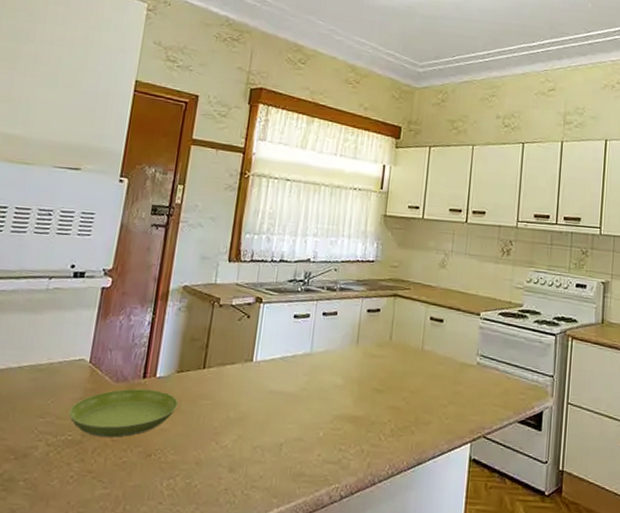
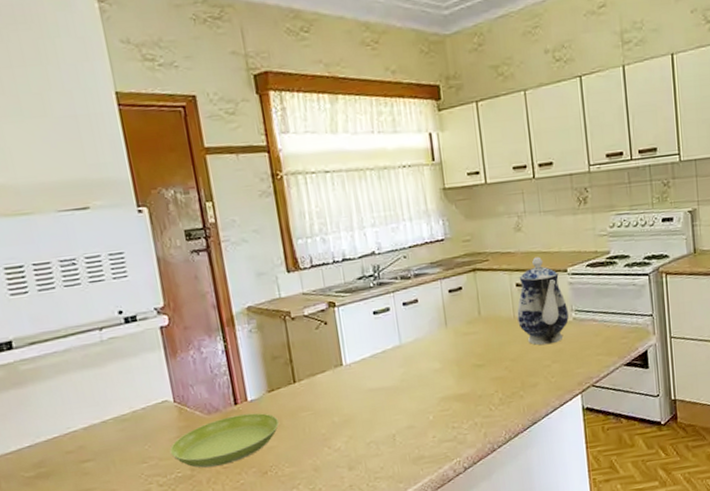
teapot: none [424,295,474,384] -> present [517,256,569,345]

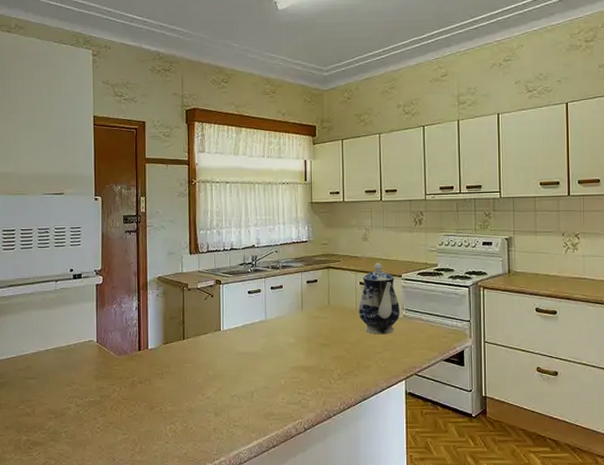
saucer: present [169,413,280,468] -> none [88,359,169,397]

